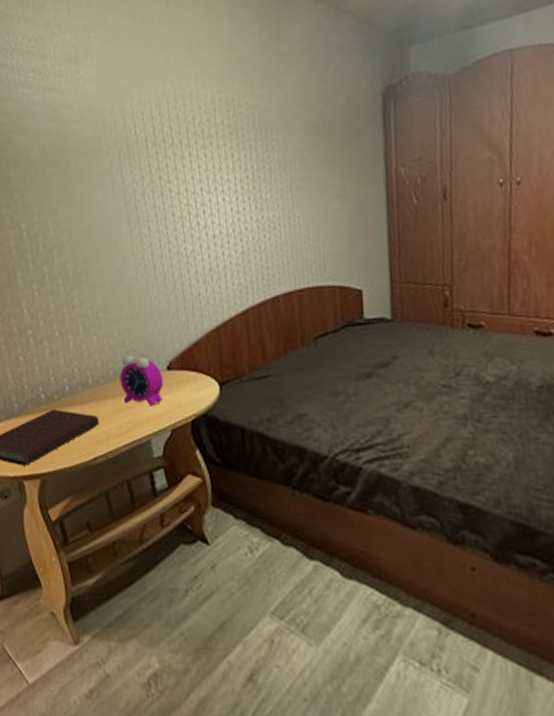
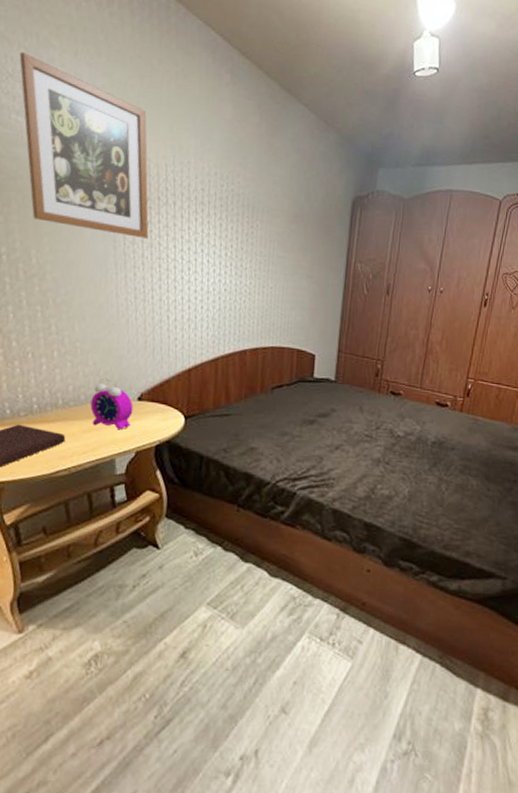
wall art: none [20,23,158,190] -> present [19,51,149,239]

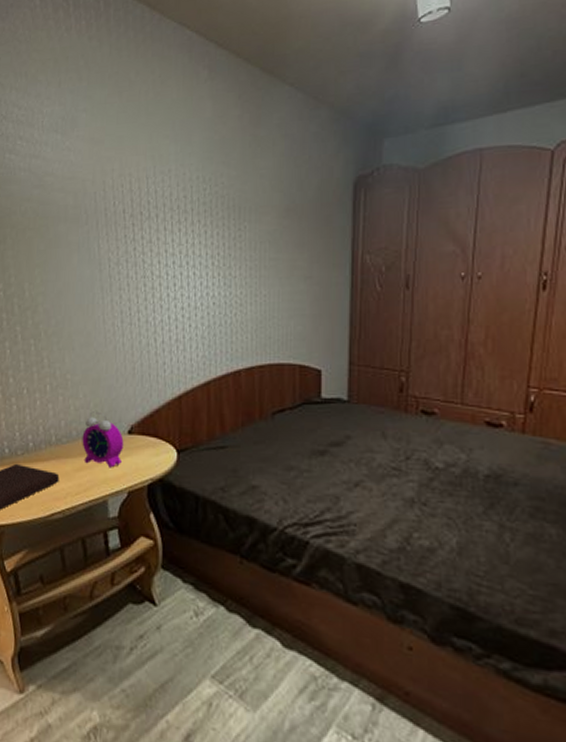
wall art: present [19,51,149,239] -> none [11,92,133,258]

